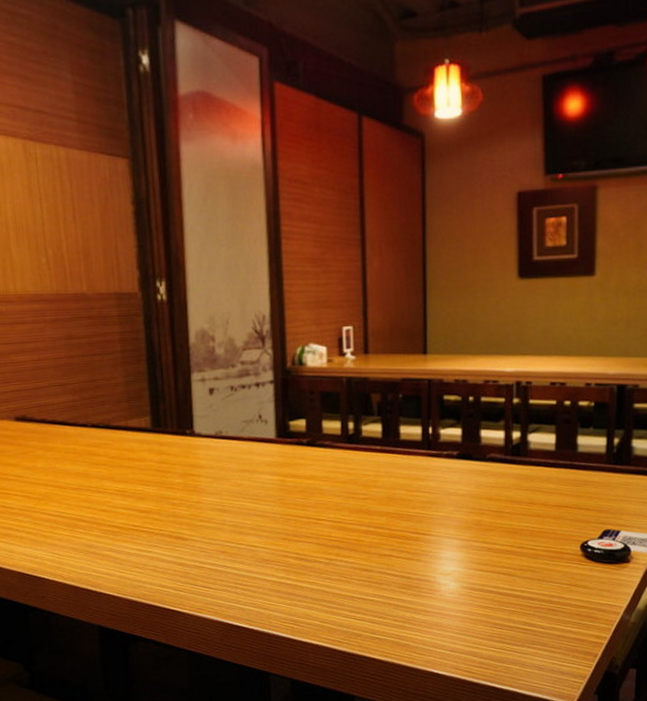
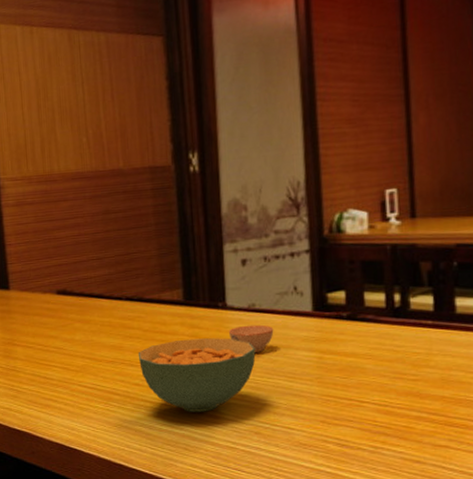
cereal bowl: none [104,464,223,536] -> present [138,338,256,412]
teacup: none [196,450,240,477] -> present [228,324,274,352]

